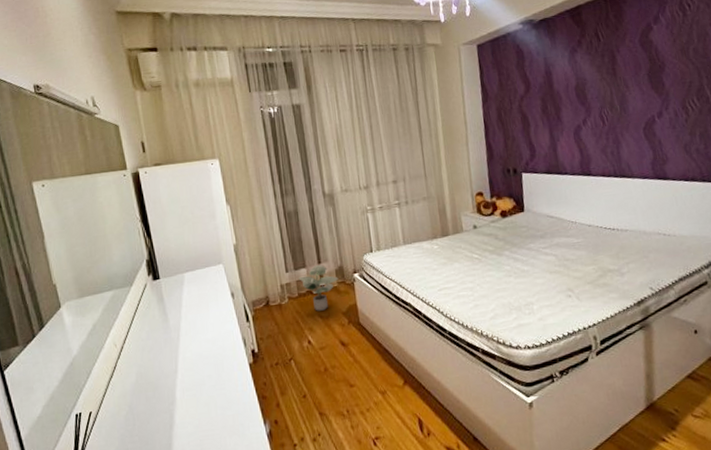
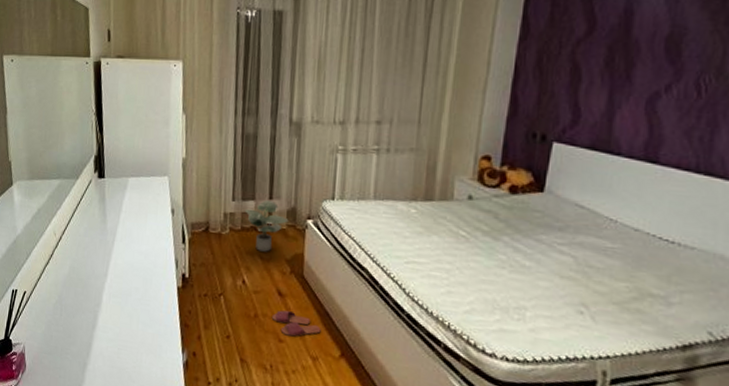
slippers: none [339,357,384,380] -> present [271,310,321,337]

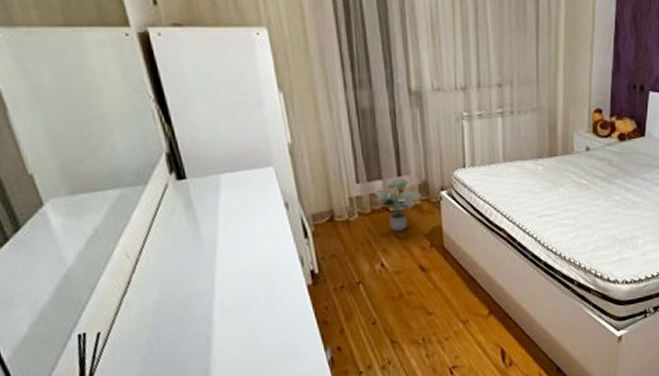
slippers: present [271,310,321,337] -> none [417,284,468,307]

